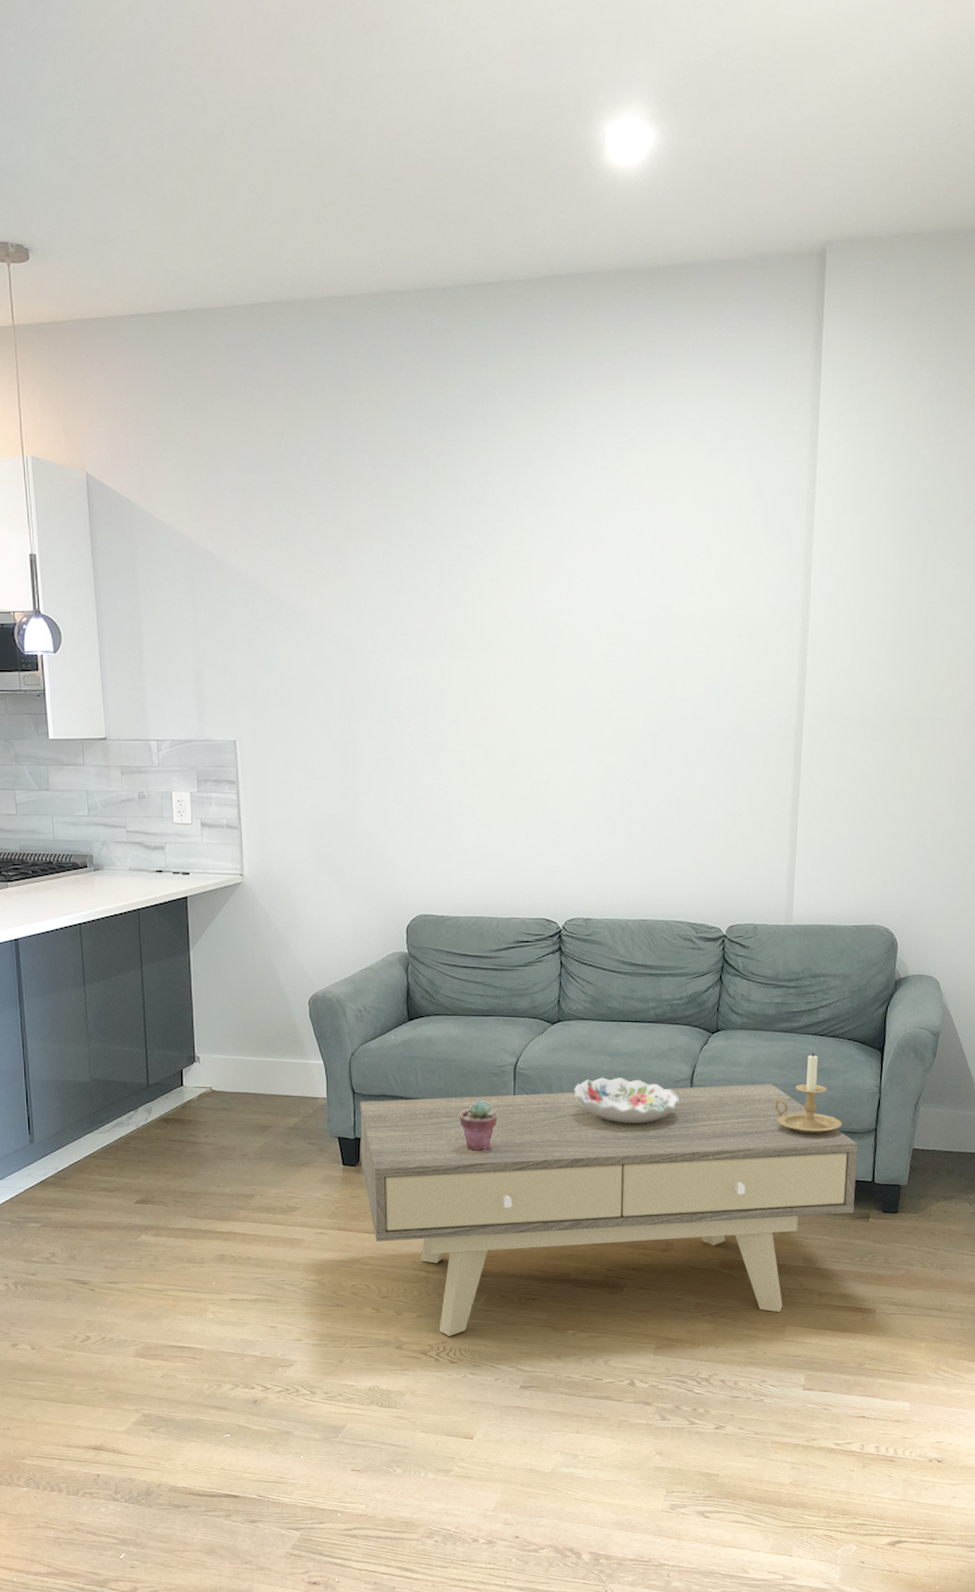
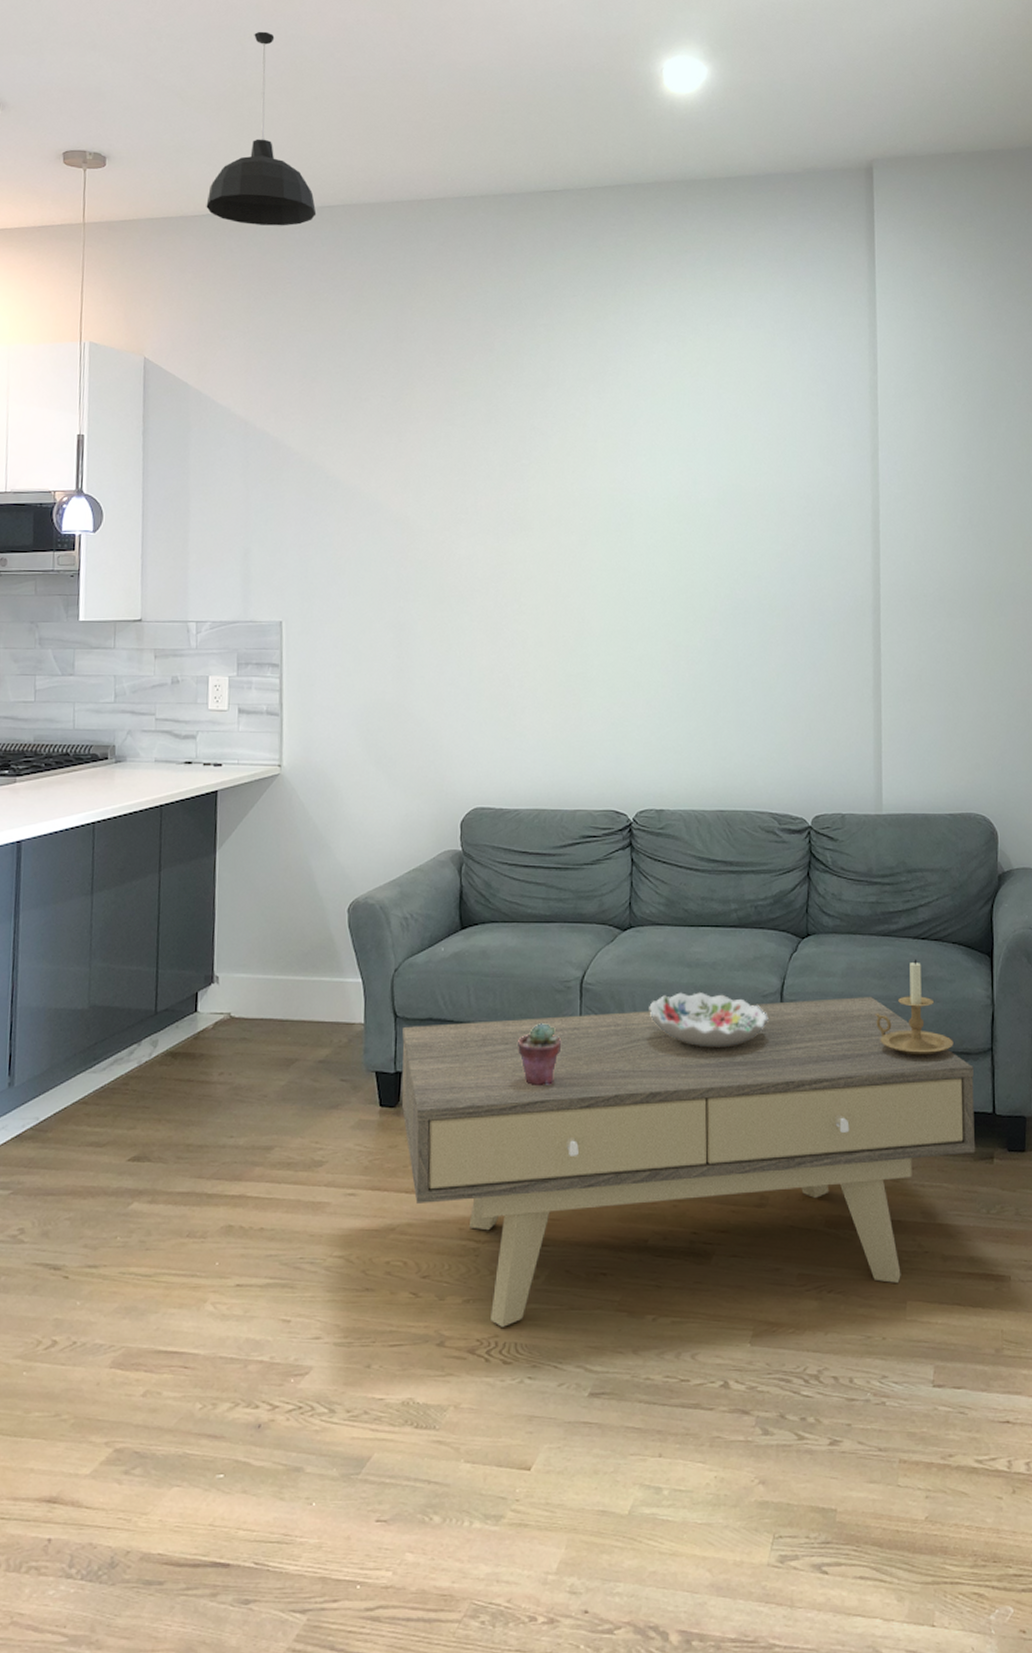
pendant lamp: none [134,95,246,327] -> present [206,31,317,226]

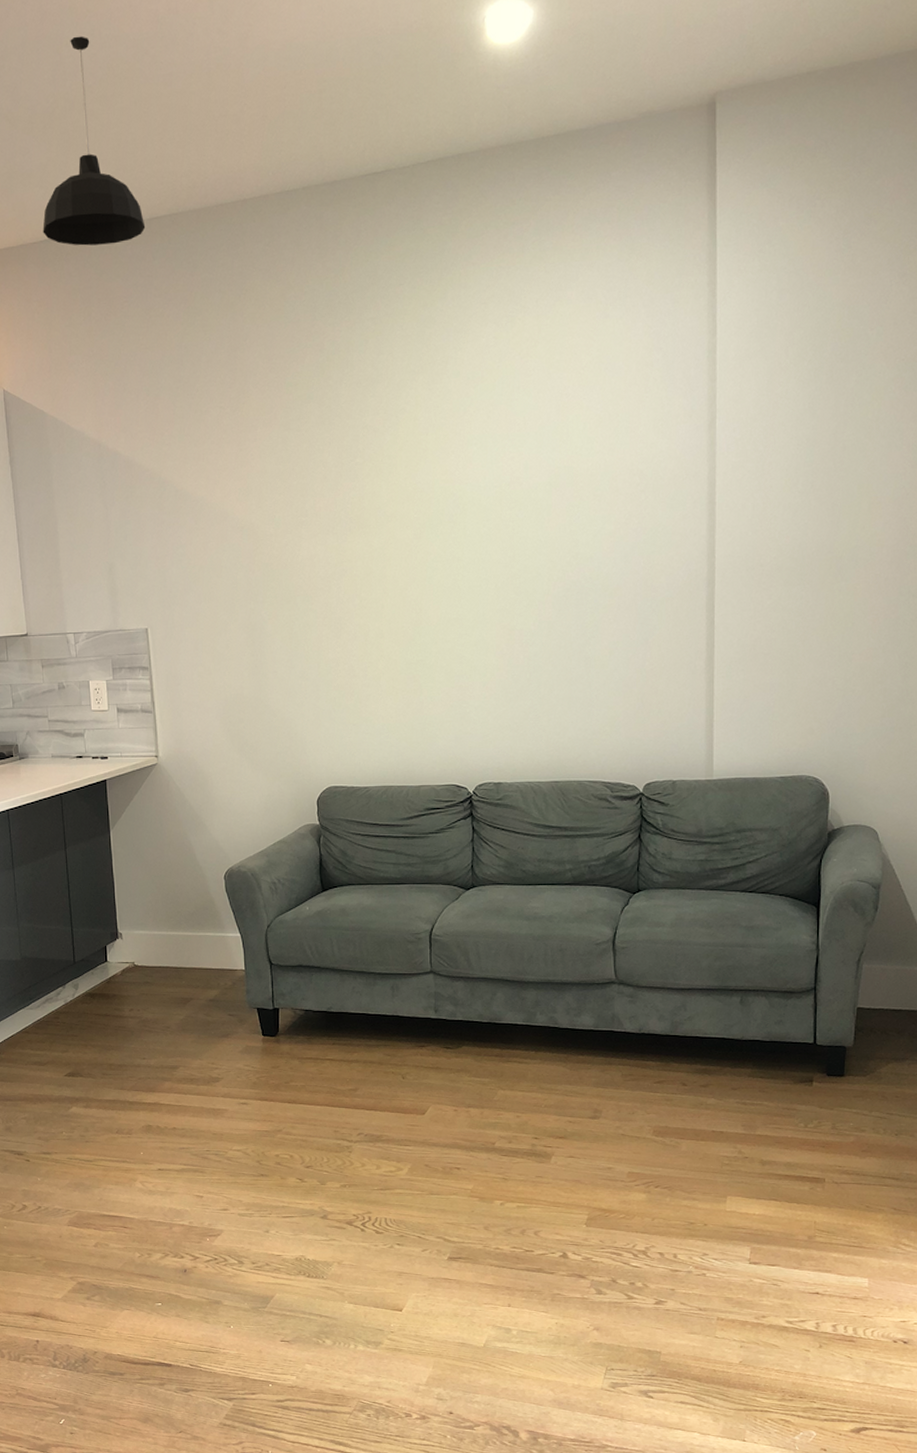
coffee table: present [401,997,976,1327] -> none [278,944,796,1206]
potted succulent: present [518,1023,561,1087] -> none [377,969,414,1020]
decorative bowl: present [649,992,769,1048] -> none [492,942,601,988]
candle holder: present [875,959,954,1056] -> none [702,910,778,994]

